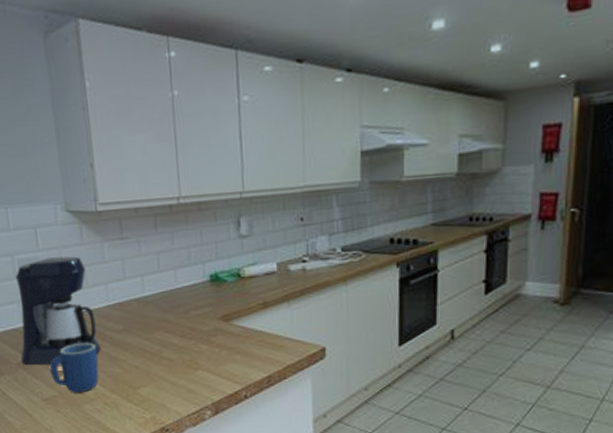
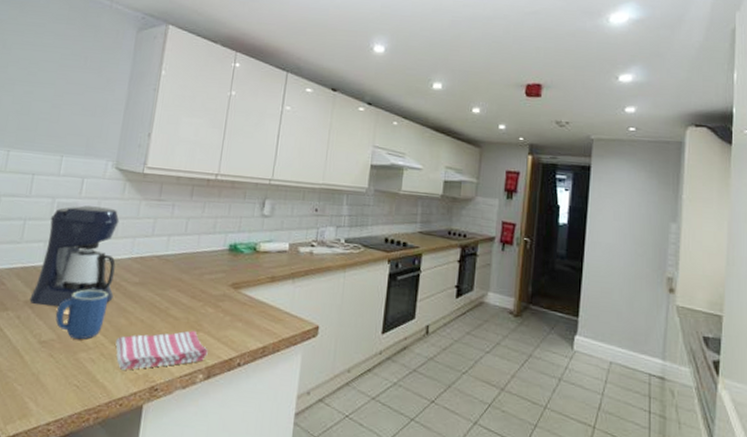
dish towel: none [116,370,211,416] -> present [115,330,208,370]

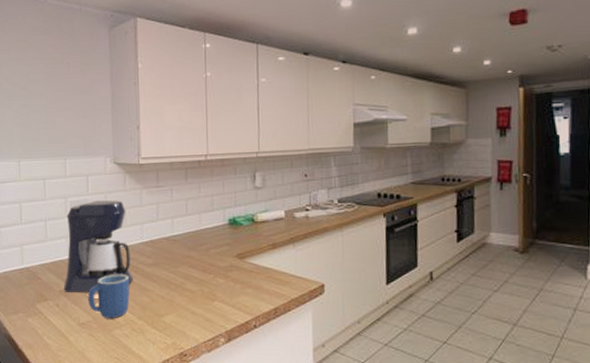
dish towel: present [115,330,208,370] -> none [143,301,225,341]

